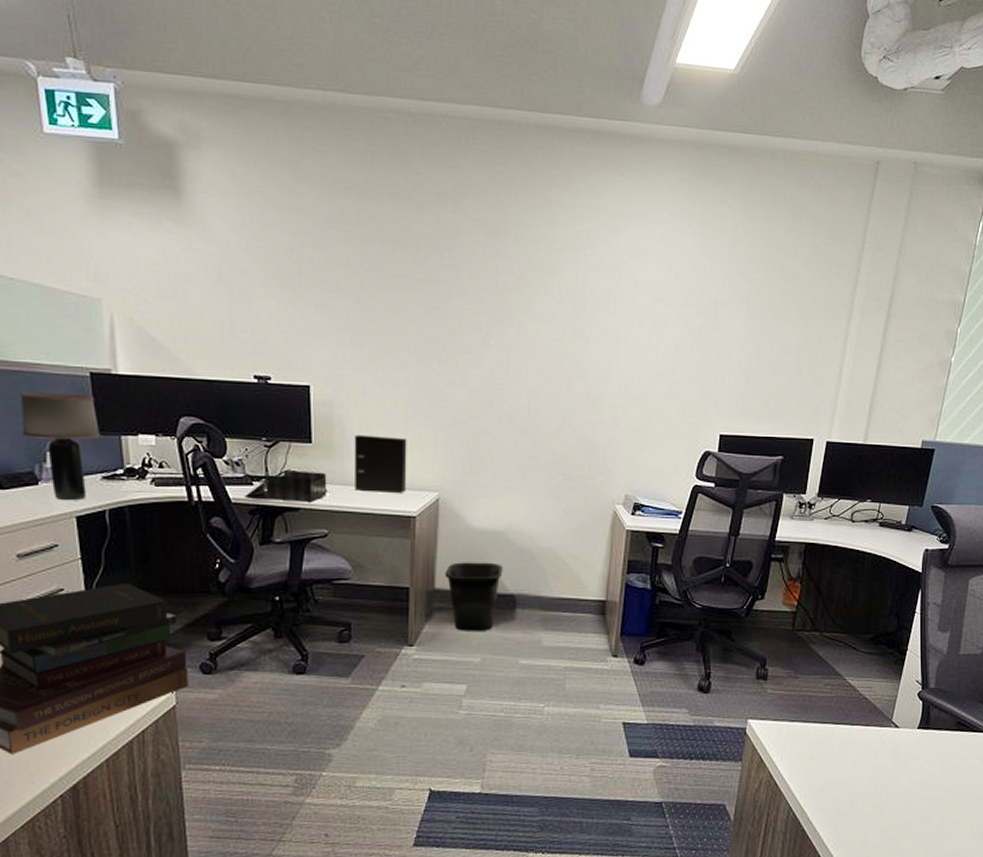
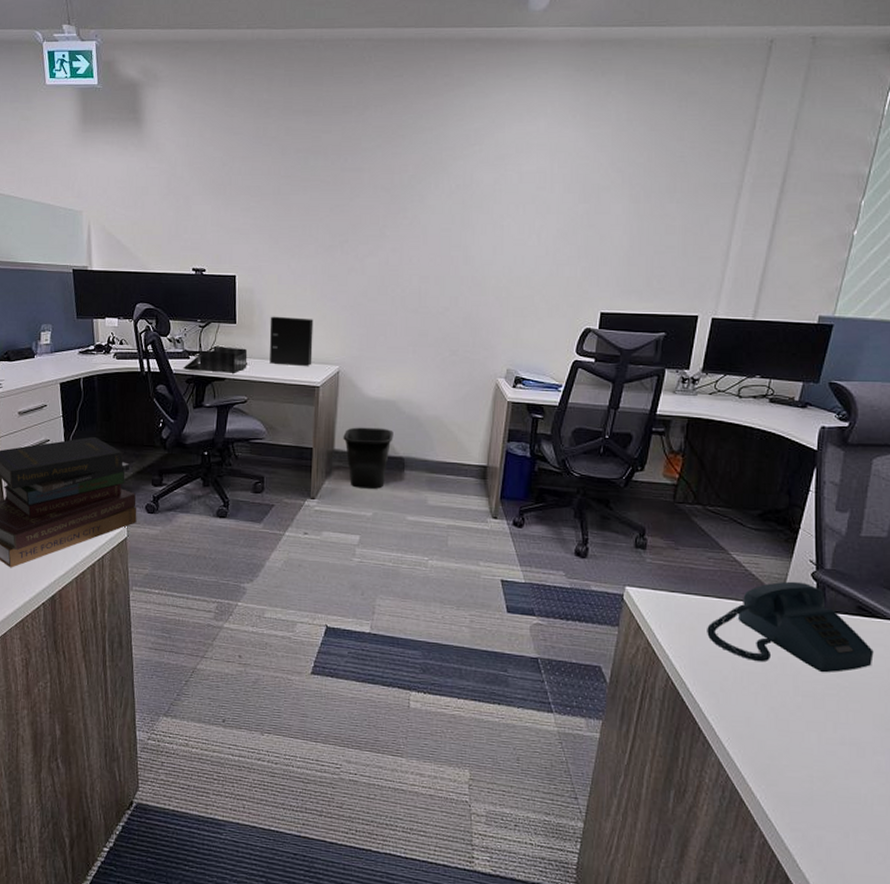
table lamp: present [20,393,101,501] -> none [24,286,79,371]
telephone: none [825,702,971,789] -> present [707,581,874,673]

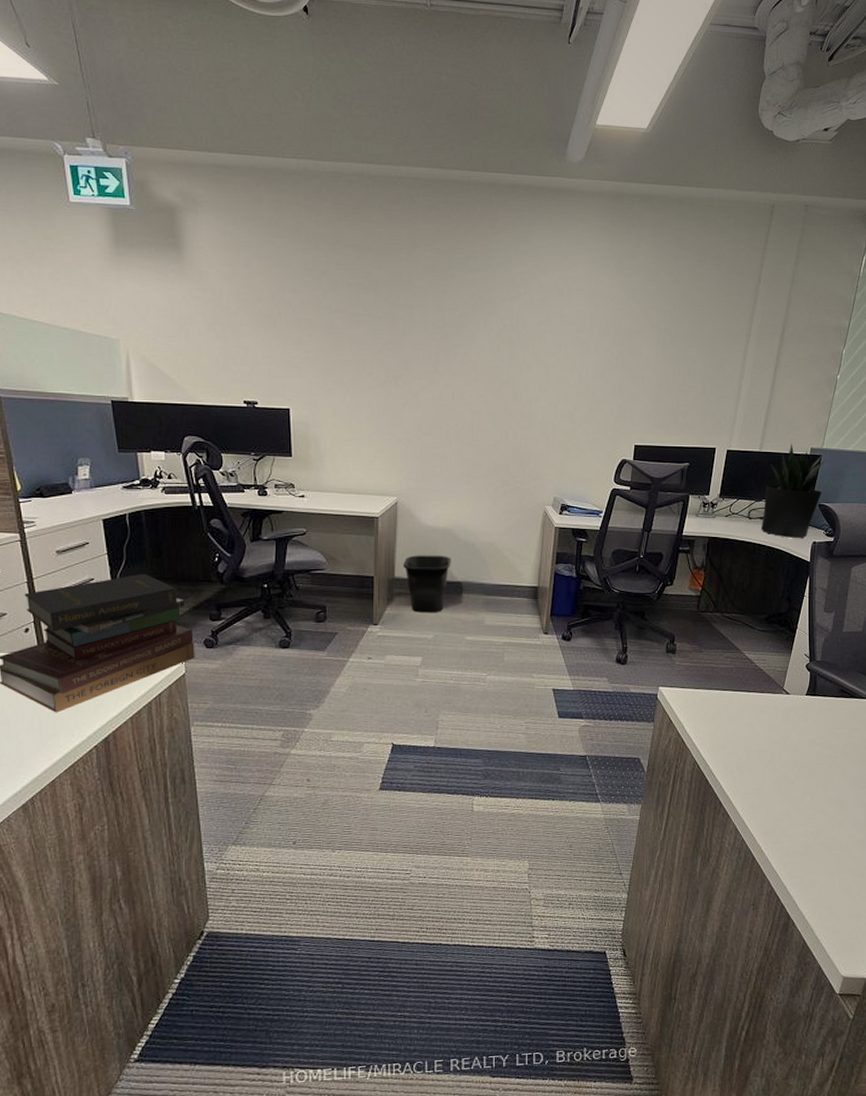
desk organizer: present [183,346,248,373] -> none [238,480,305,506]
binder: present [269,316,314,367] -> none [326,449,371,499]
telephone: present [707,581,874,673] -> none [725,673,852,747]
planter: none [754,311,837,423] -> present [761,444,825,539]

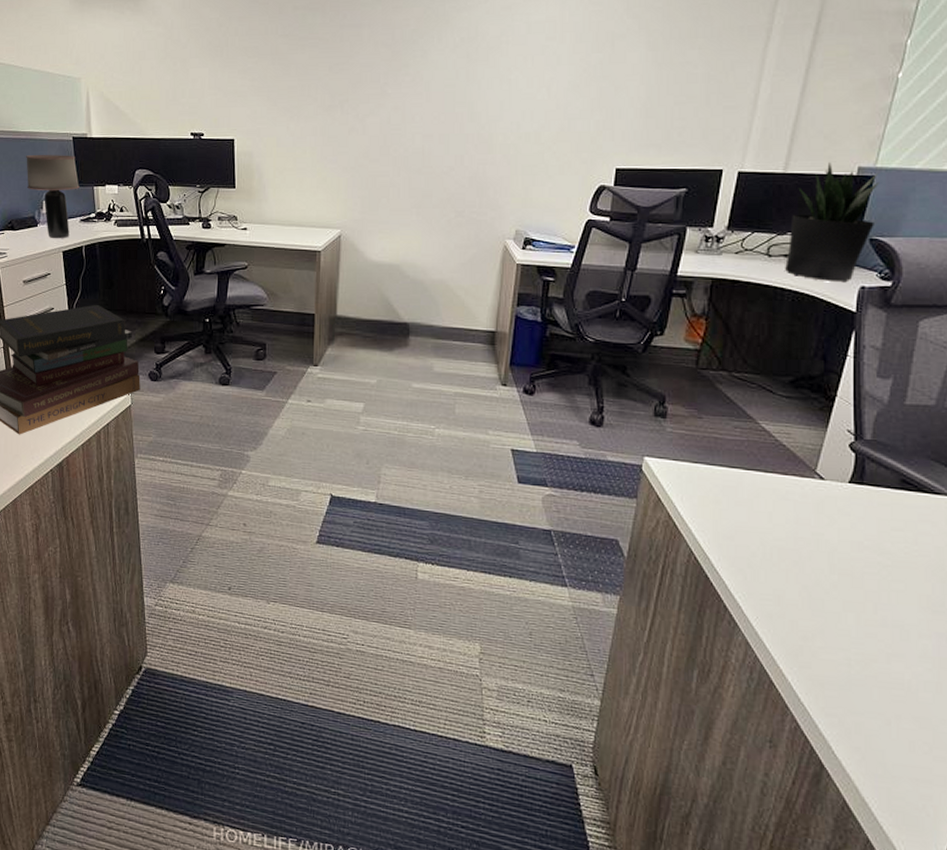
table lamp: none [56,418,121,507] -> present [26,155,80,239]
waste bin: present [403,555,451,613] -> none [346,292,398,355]

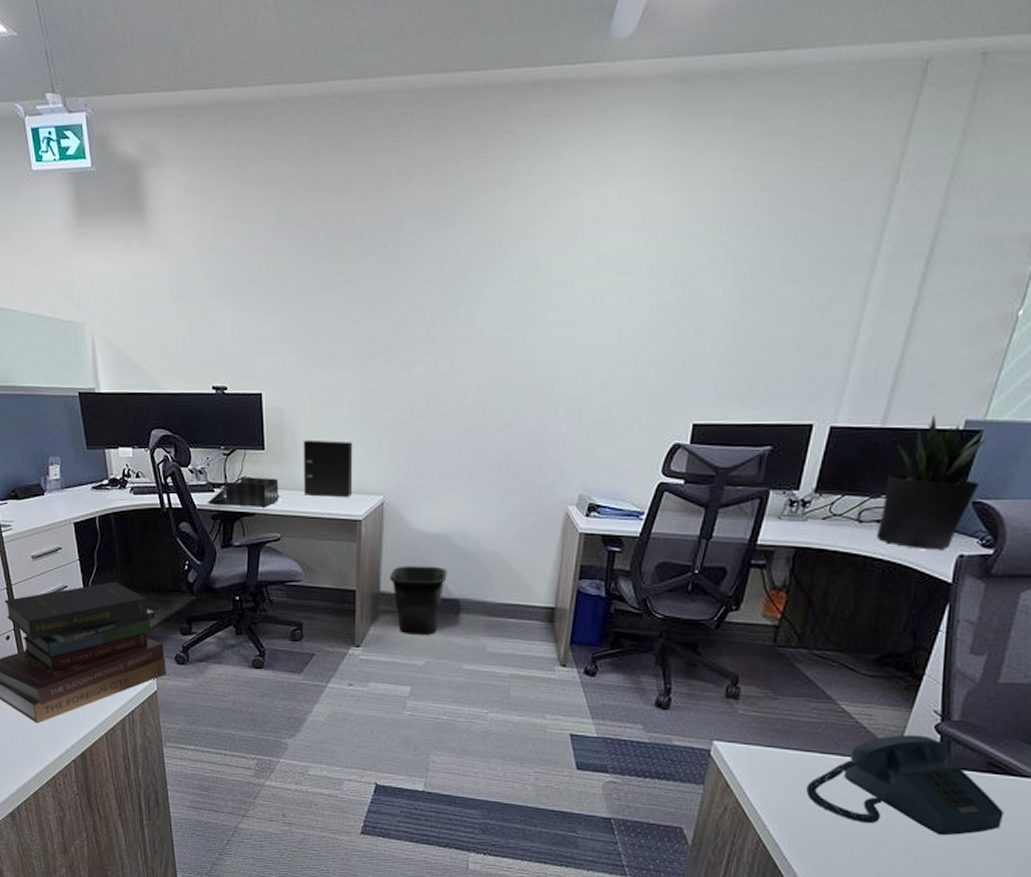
table lamp: present [26,155,80,239] -> none [27,413,89,509]
desk organizer: none [183,212,247,239] -> present [208,477,279,507]
binder: none [269,179,314,231] -> present [303,439,353,498]
waste bin: none [346,292,398,355] -> present [390,566,447,635]
telephone: none [733,452,919,550] -> present [806,734,1004,836]

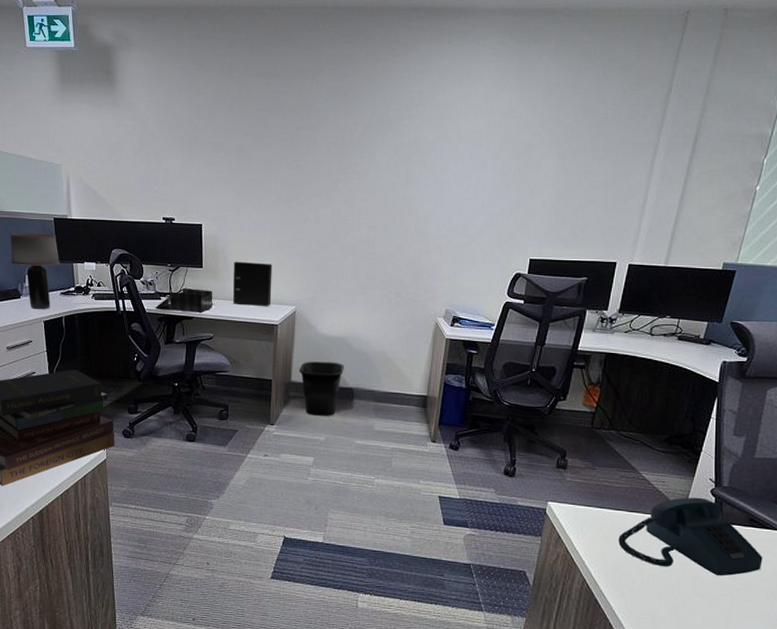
table lamp: none [27,413,89,509] -> present [10,233,60,310]
planter: present [877,415,988,551] -> none [664,259,739,358]

